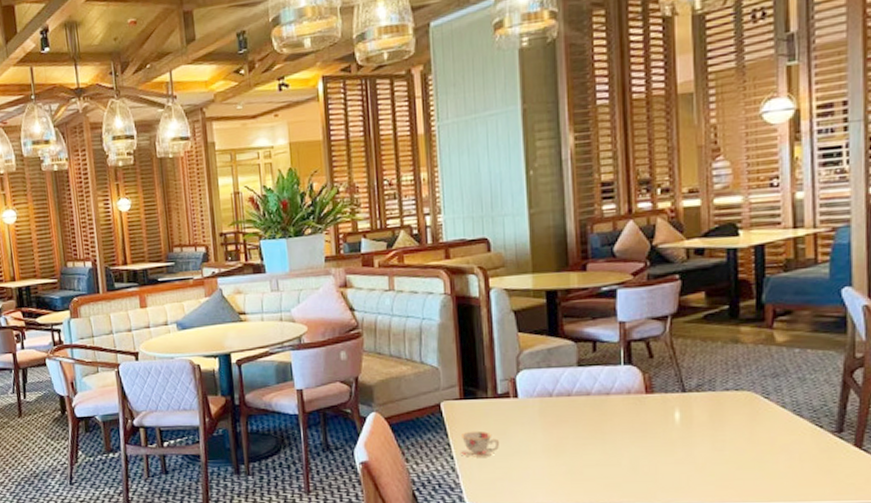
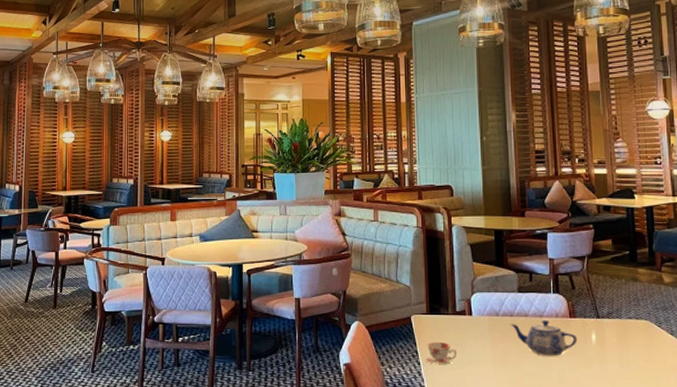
teapot: none [567,397,656,442] -> present [510,319,578,356]

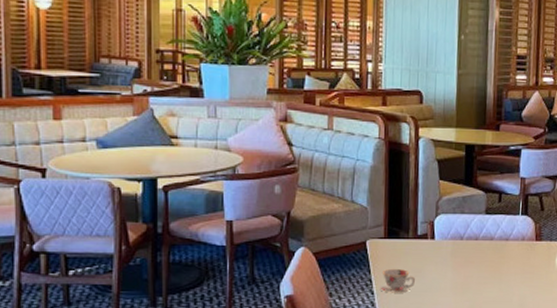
teapot: present [510,319,578,356] -> none [474,243,542,281]

